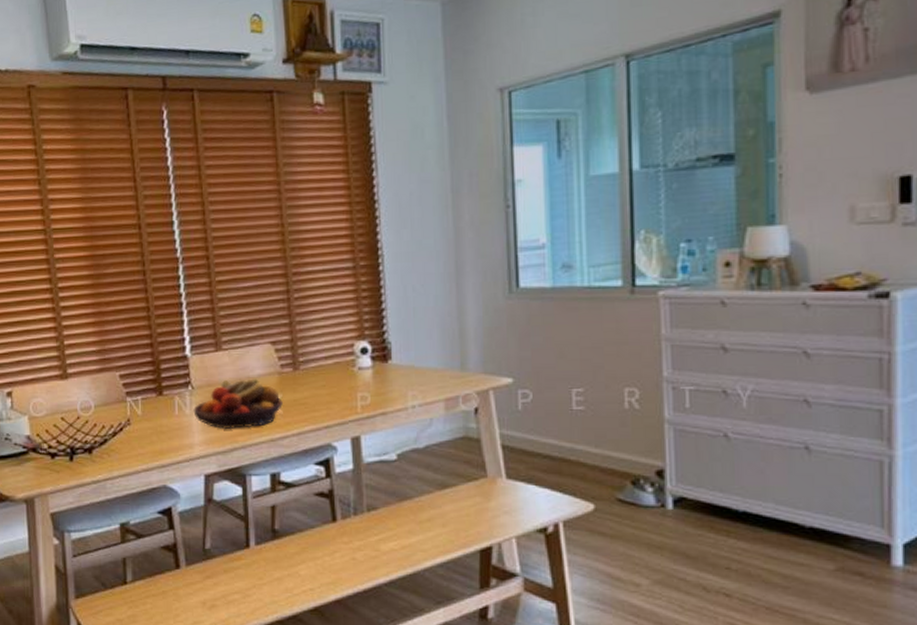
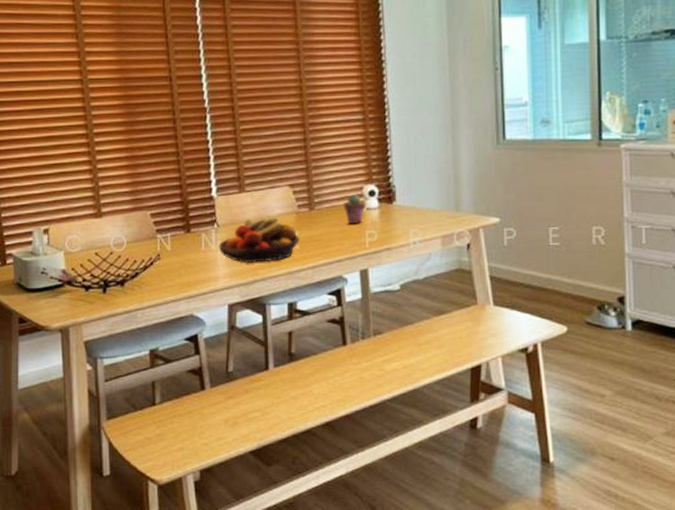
potted succulent: none [332,352,358,386] -> present [343,194,367,225]

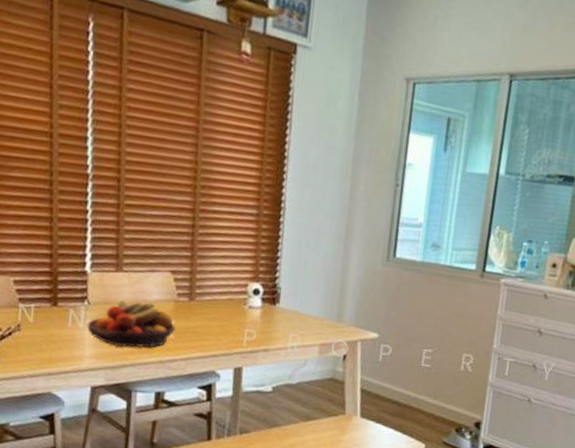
potted succulent: present [343,194,367,225] -> none [225,290,249,321]

